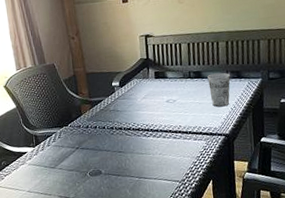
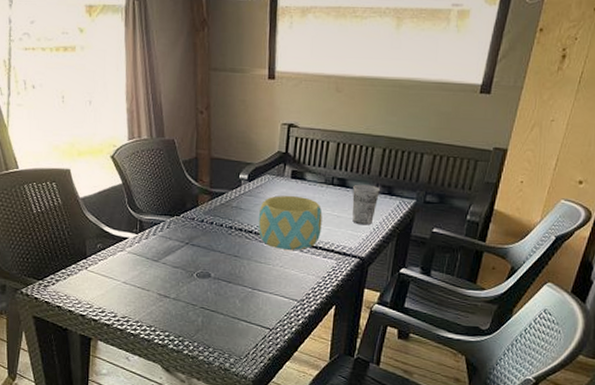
bowl: none [133,92,188,140] -> present [258,195,323,250]

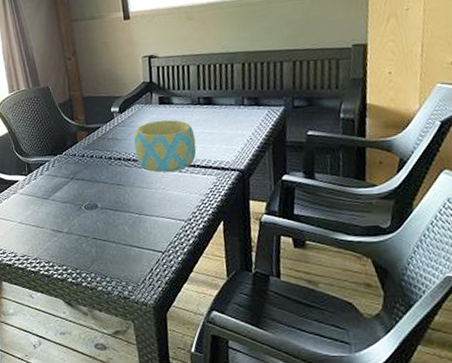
cup: present [352,184,380,225] -> none [219,98,247,139]

